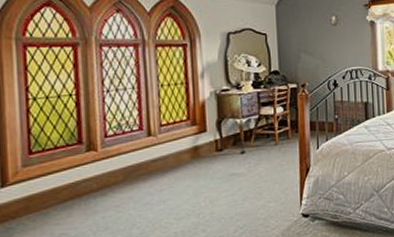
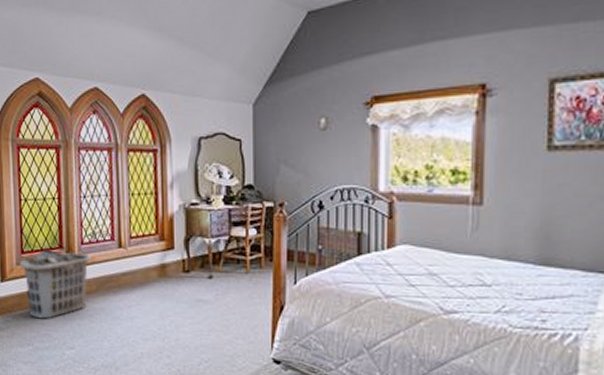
clothes hamper: none [26,146,117,220] -> present [19,248,92,319]

